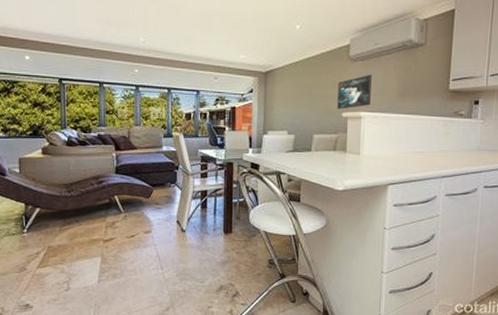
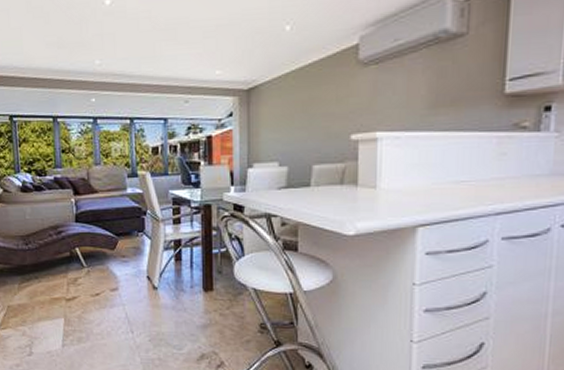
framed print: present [337,75,372,109] -> none [343,82,391,130]

